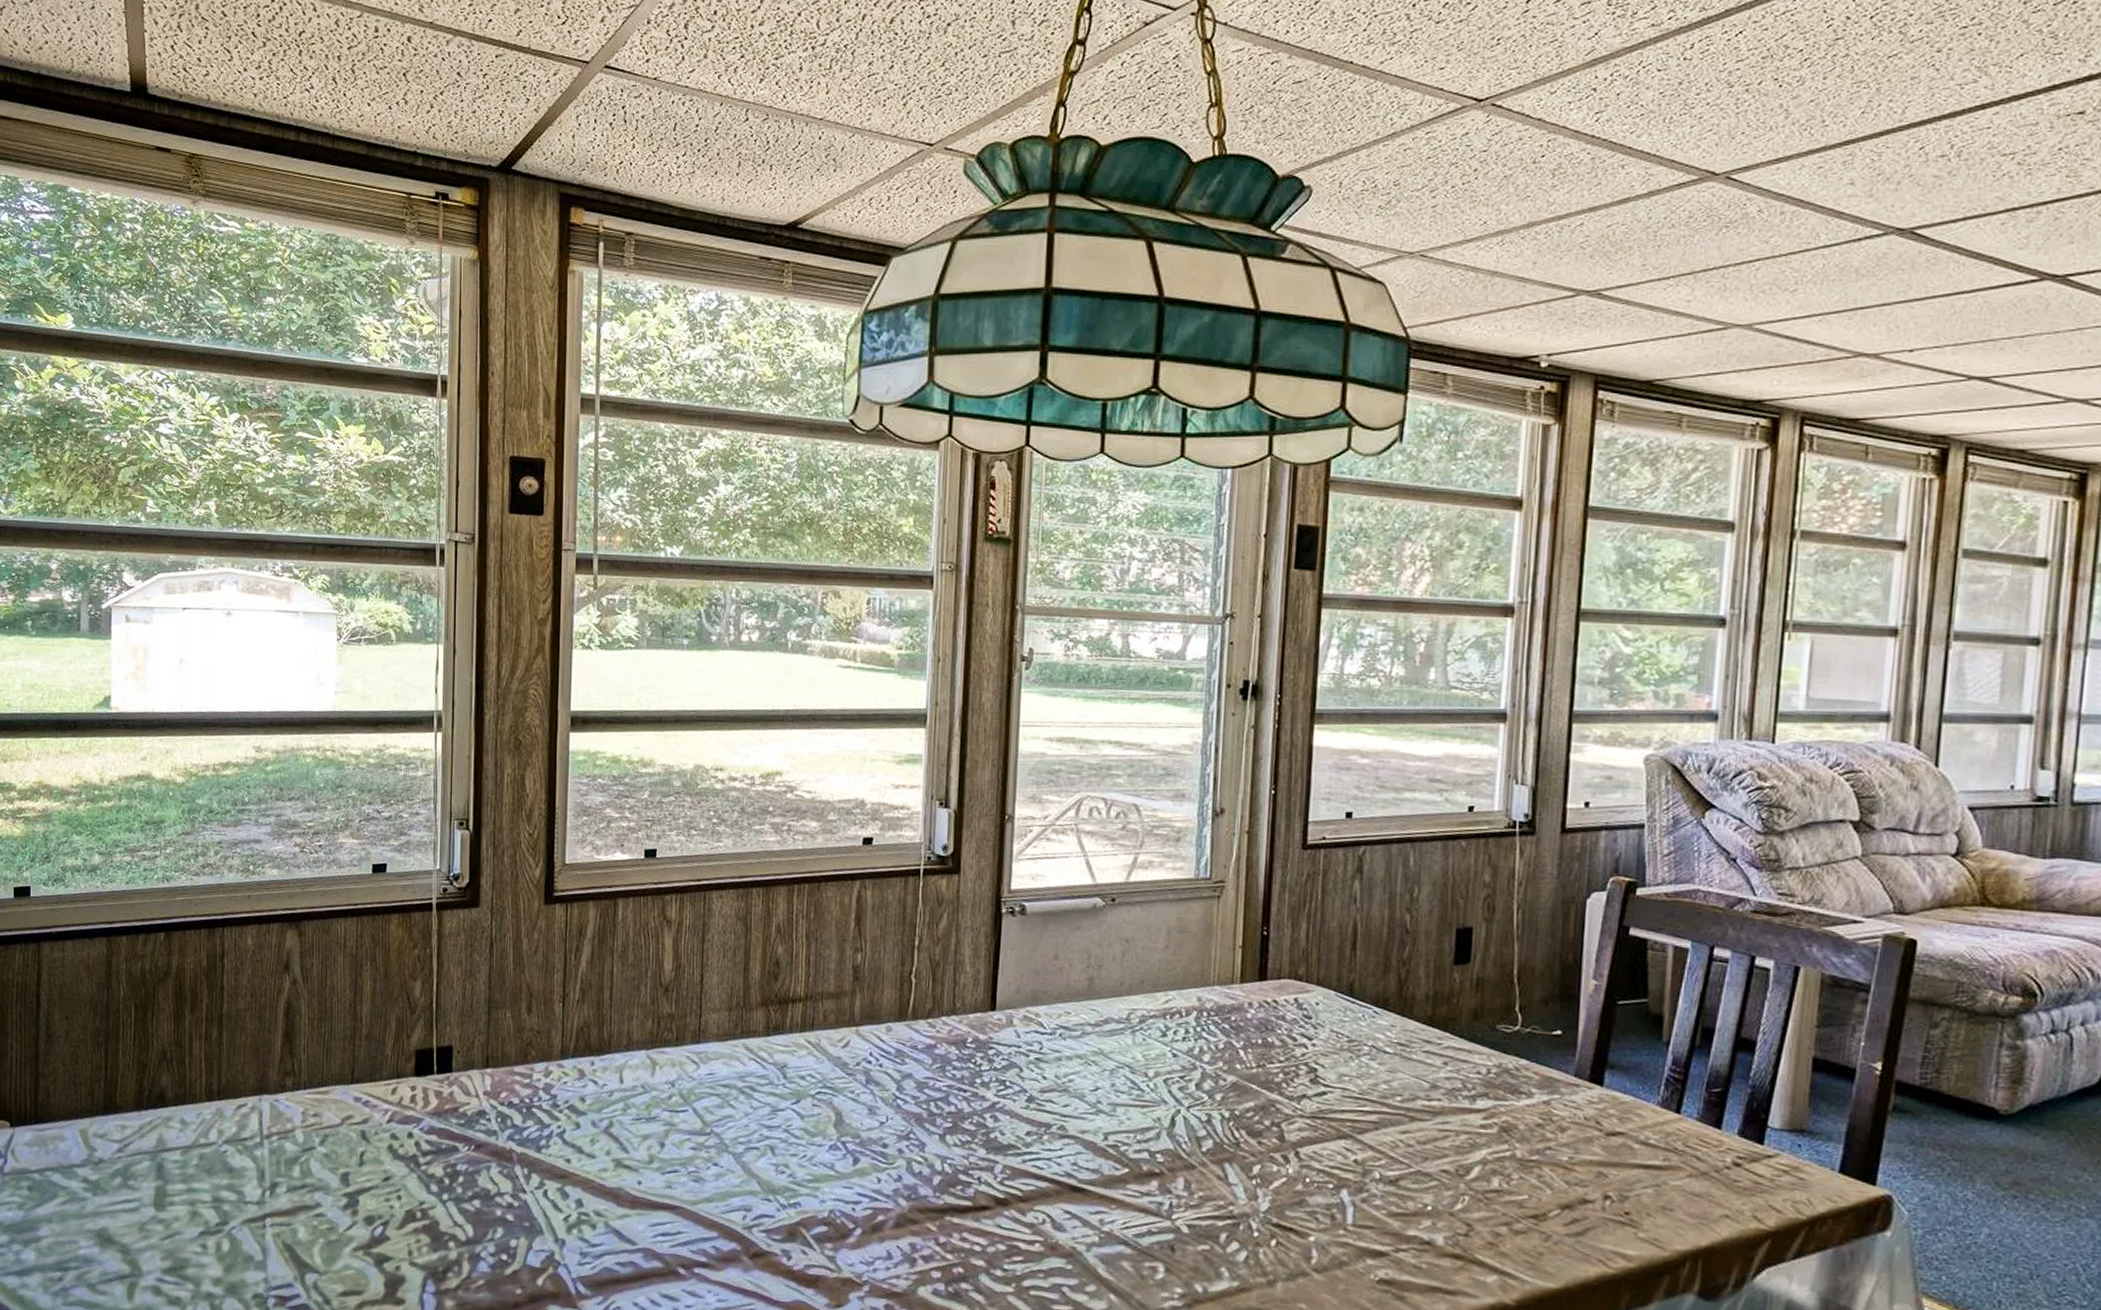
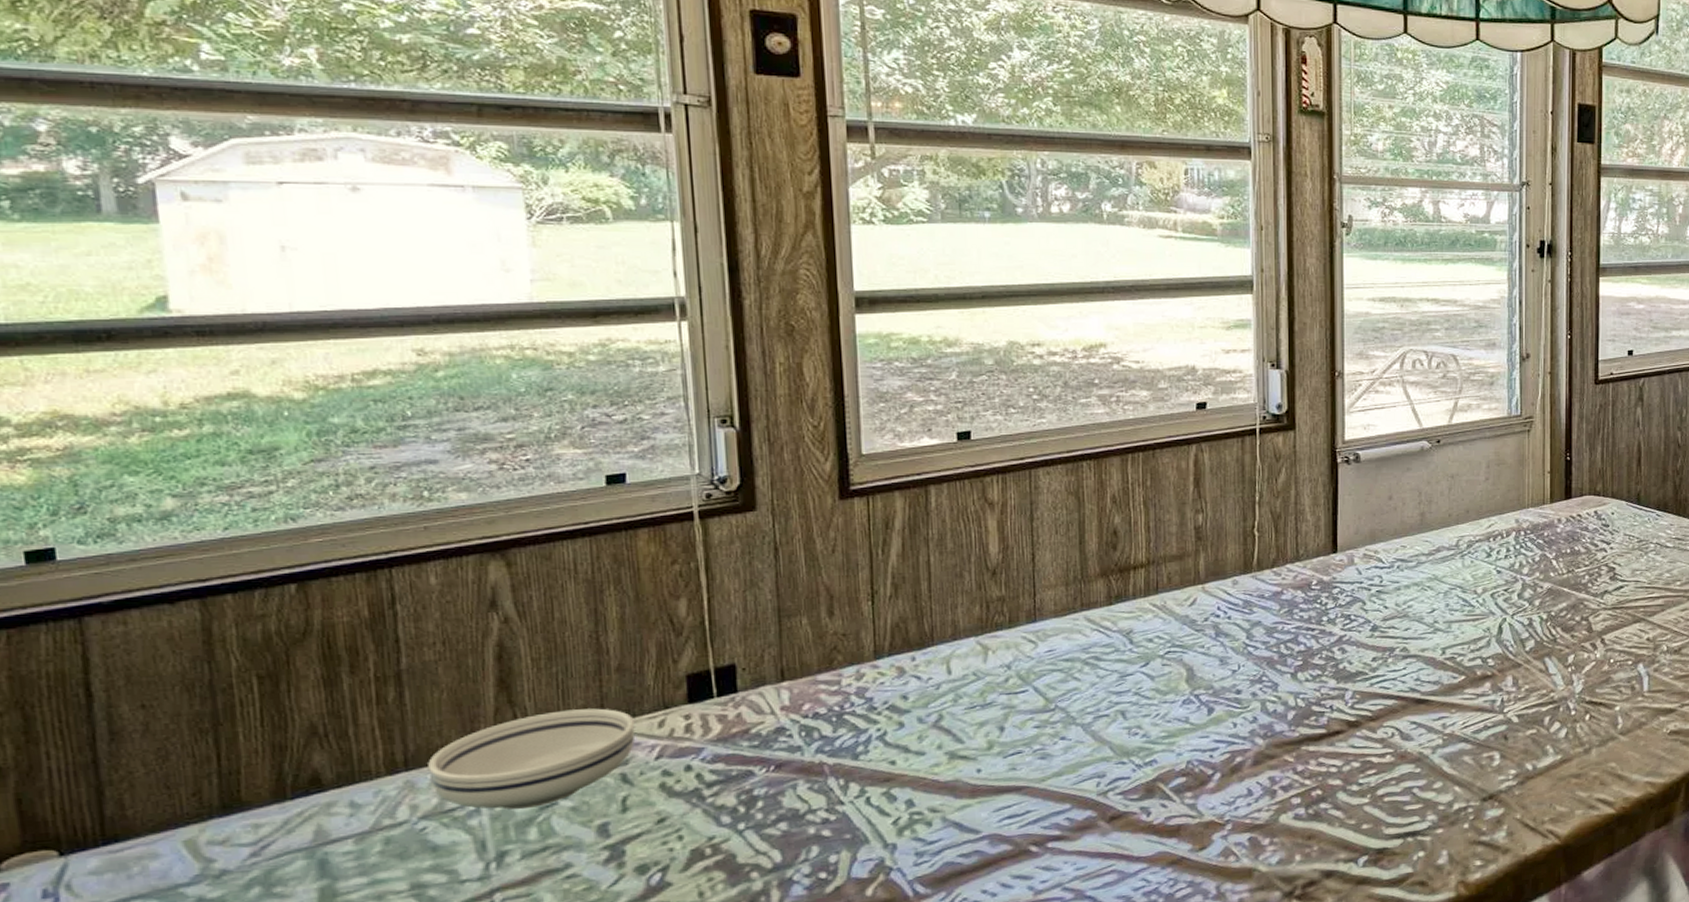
bowl: none [233,1066,375,1149] -> present [428,708,636,810]

